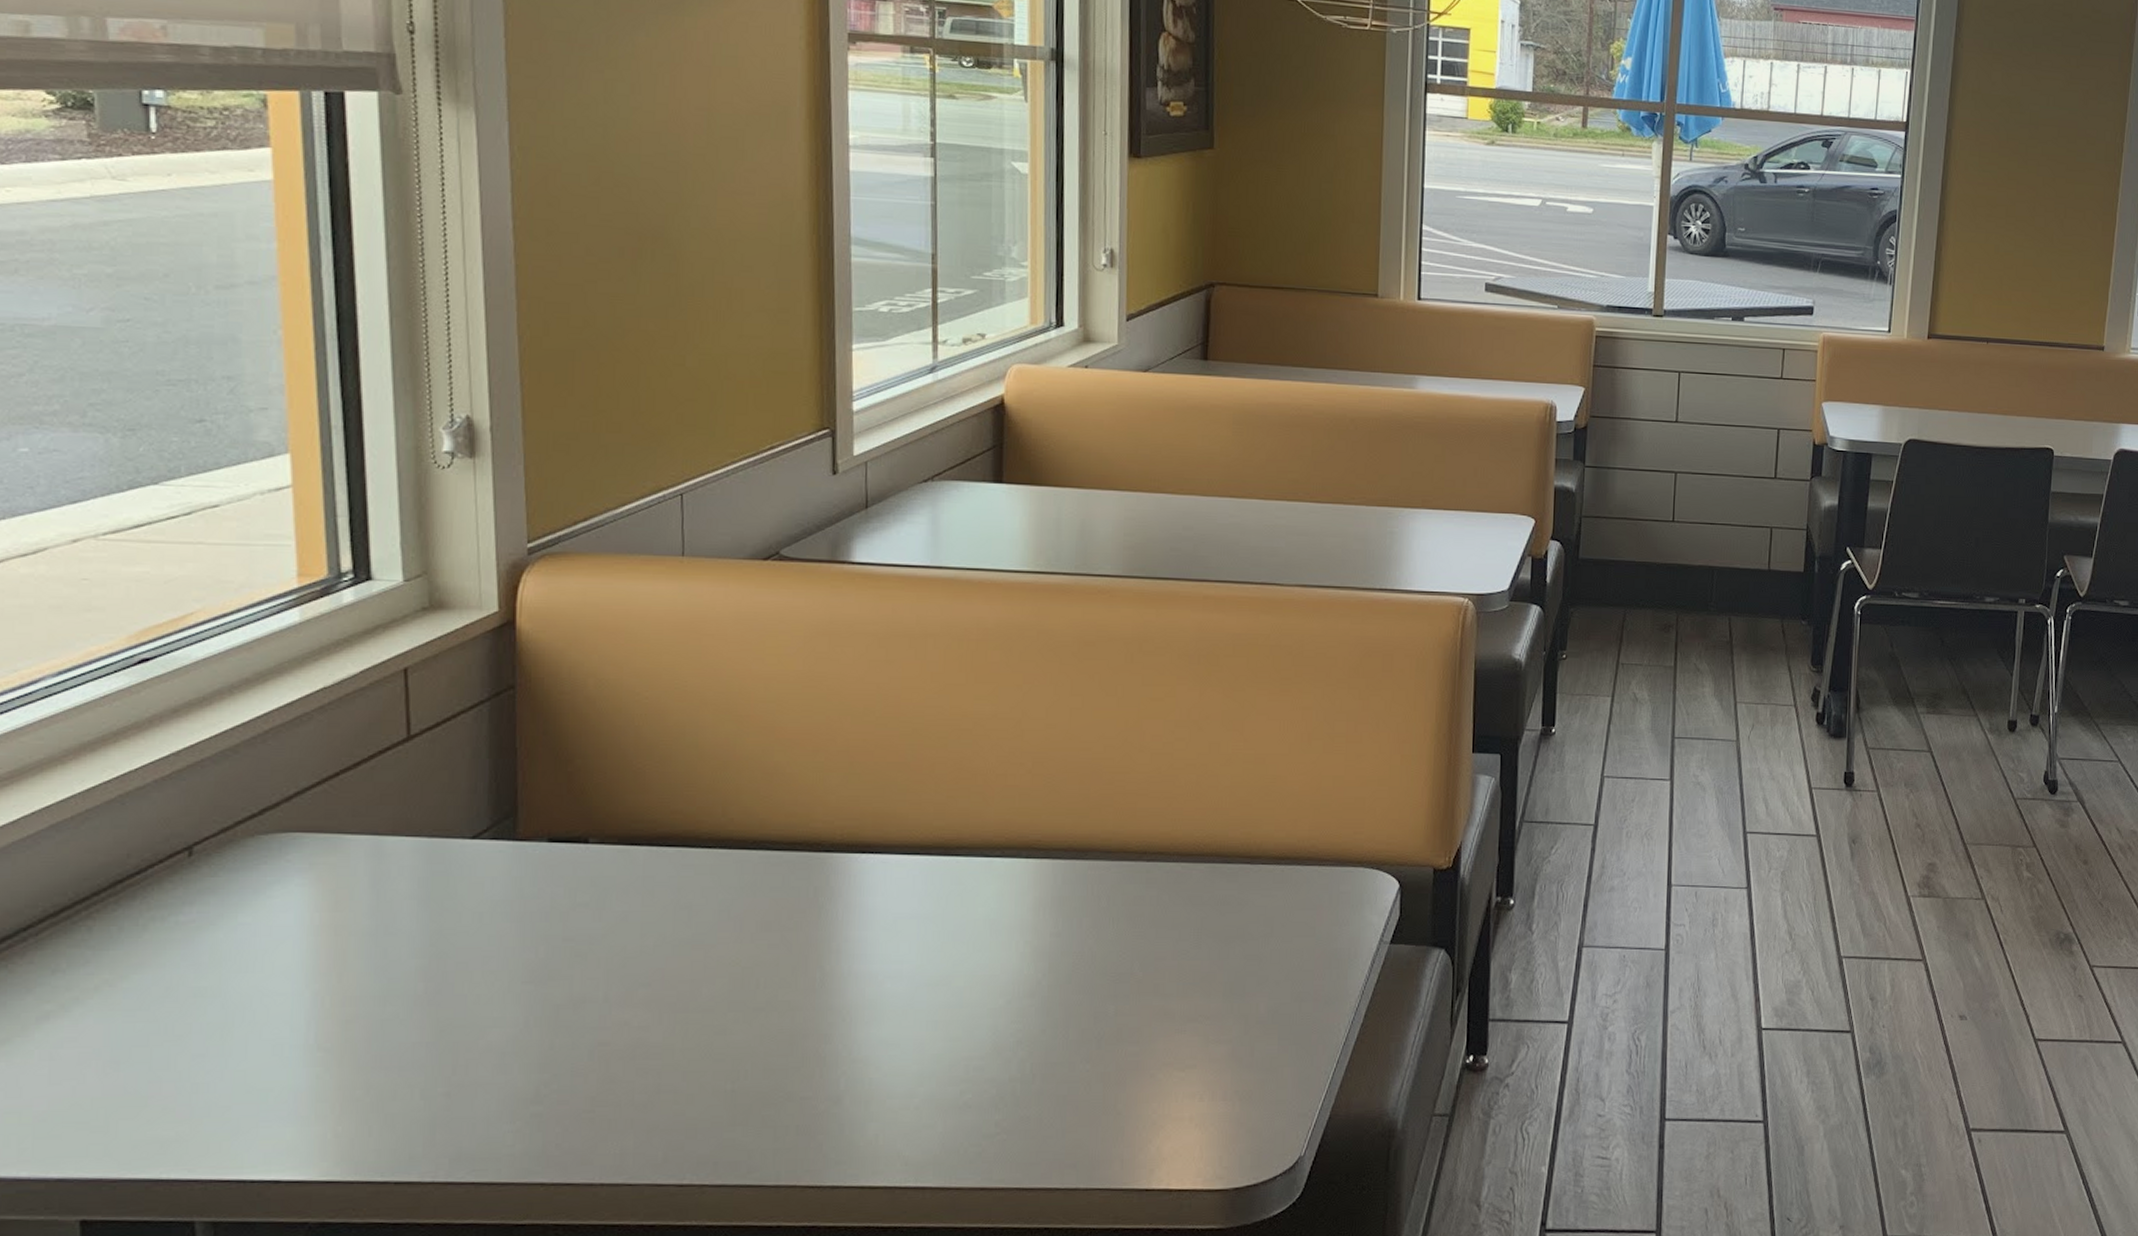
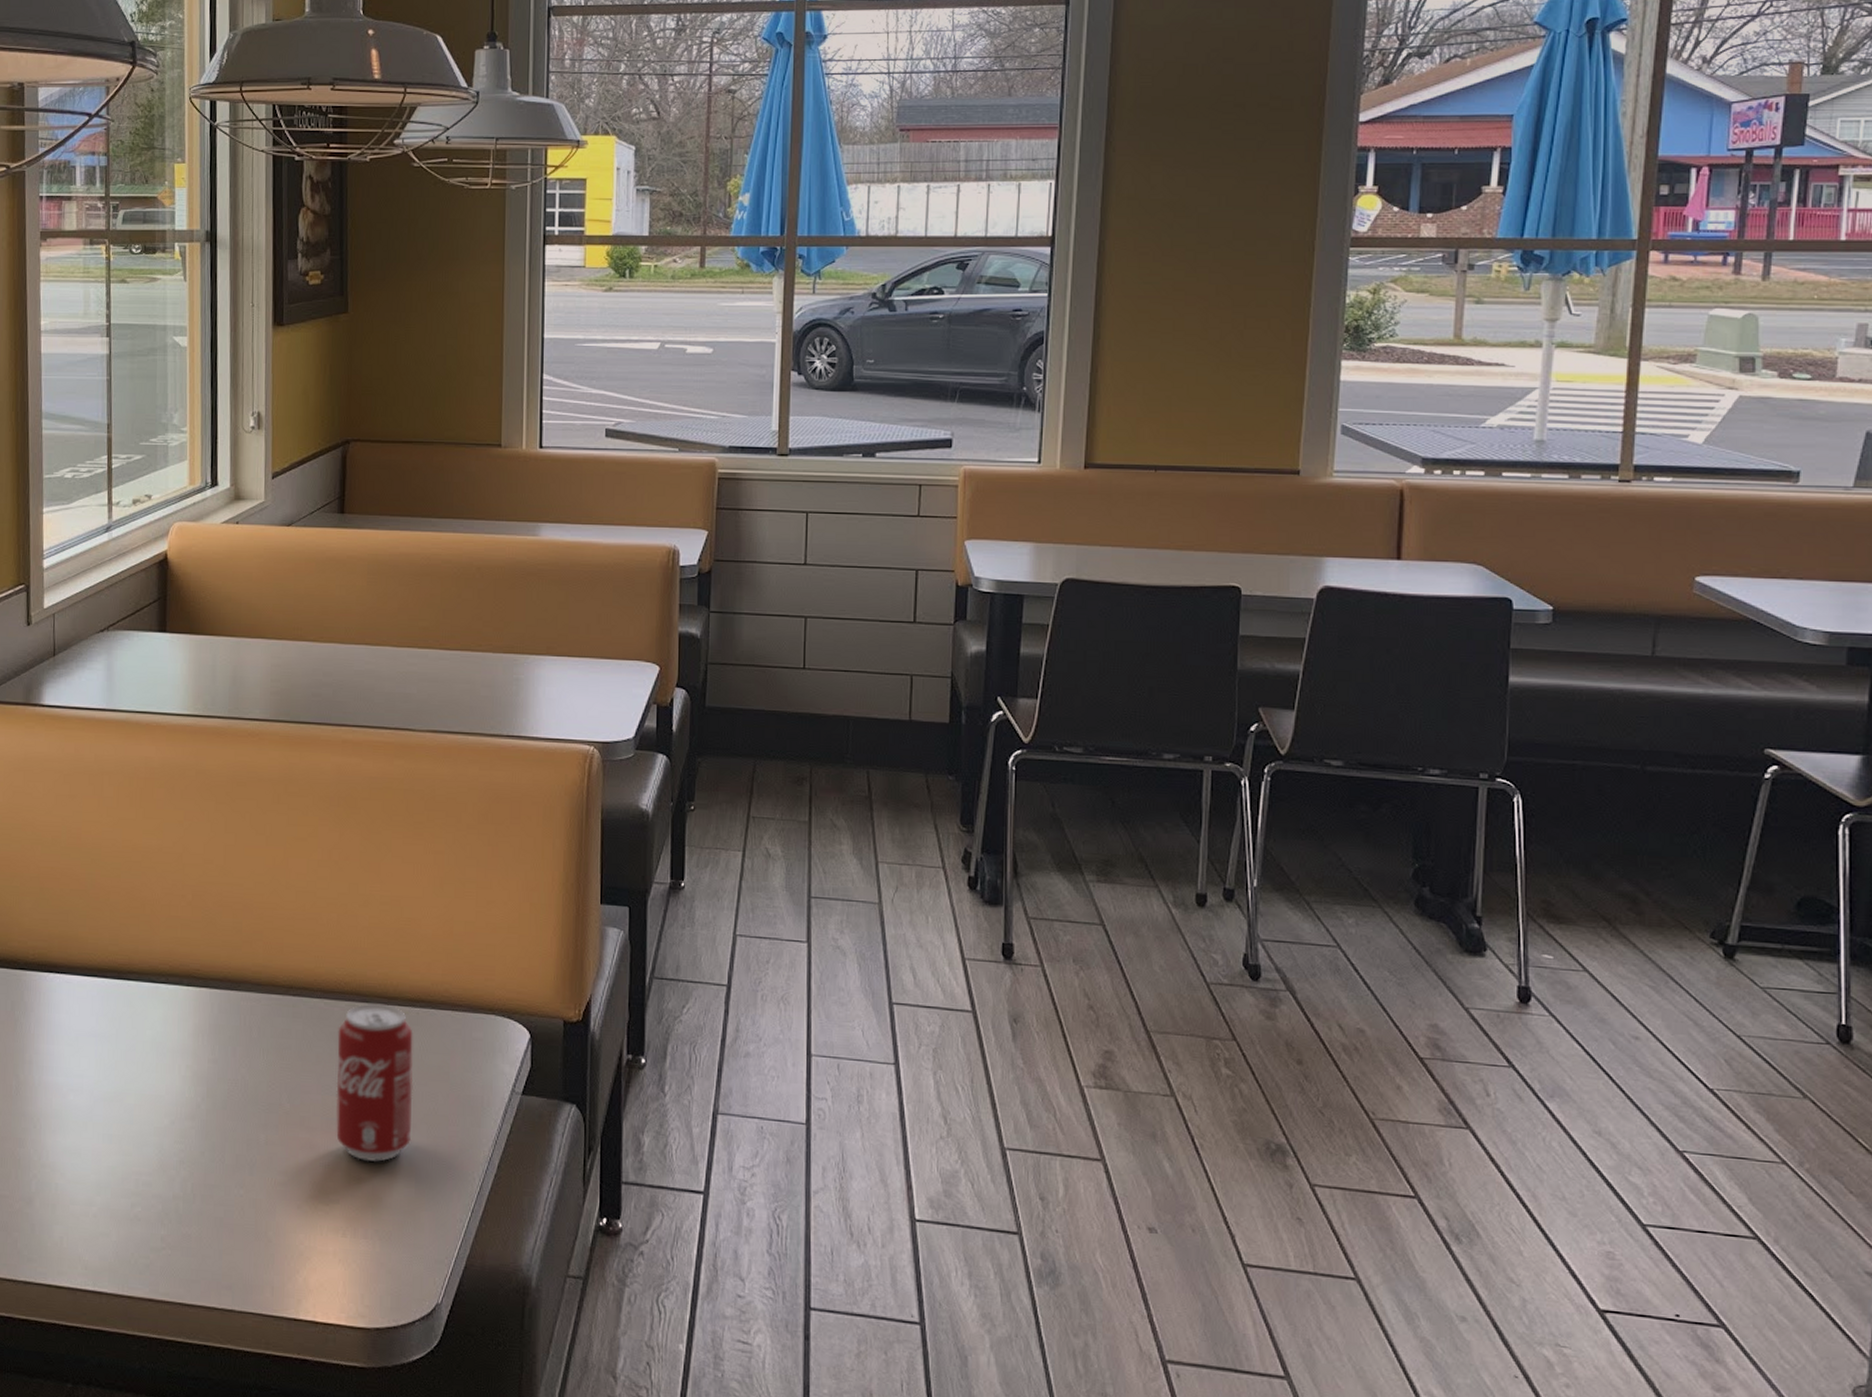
beverage can: none [1193,863,1278,1023] -> present [336,1003,413,1162]

